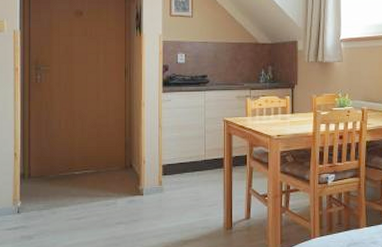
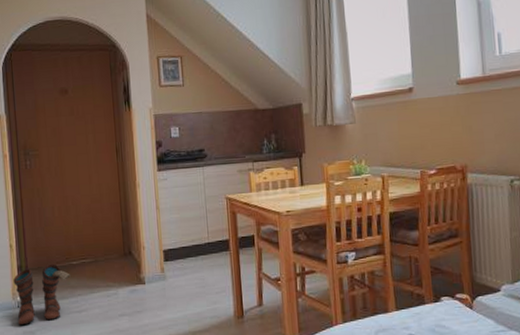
boots: none [15,173,72,230] -> present [13,263,71,326]

